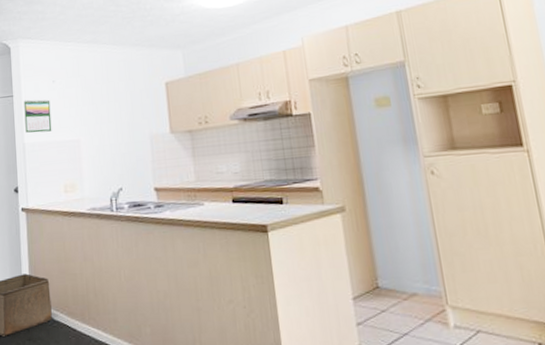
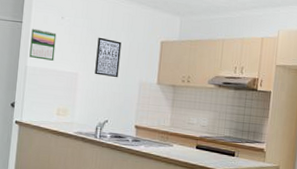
wall art: none [95,93,125,137] -> present [95,37,122,78]

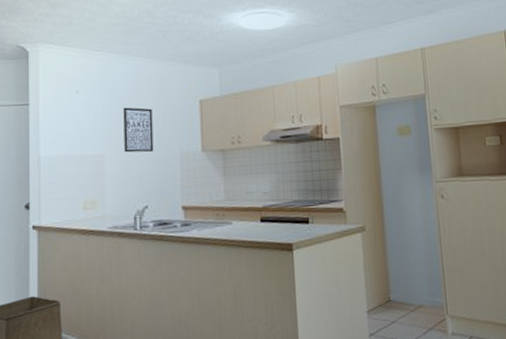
calendar: present [29,28,57,61] -> none [41,109,73,146]

